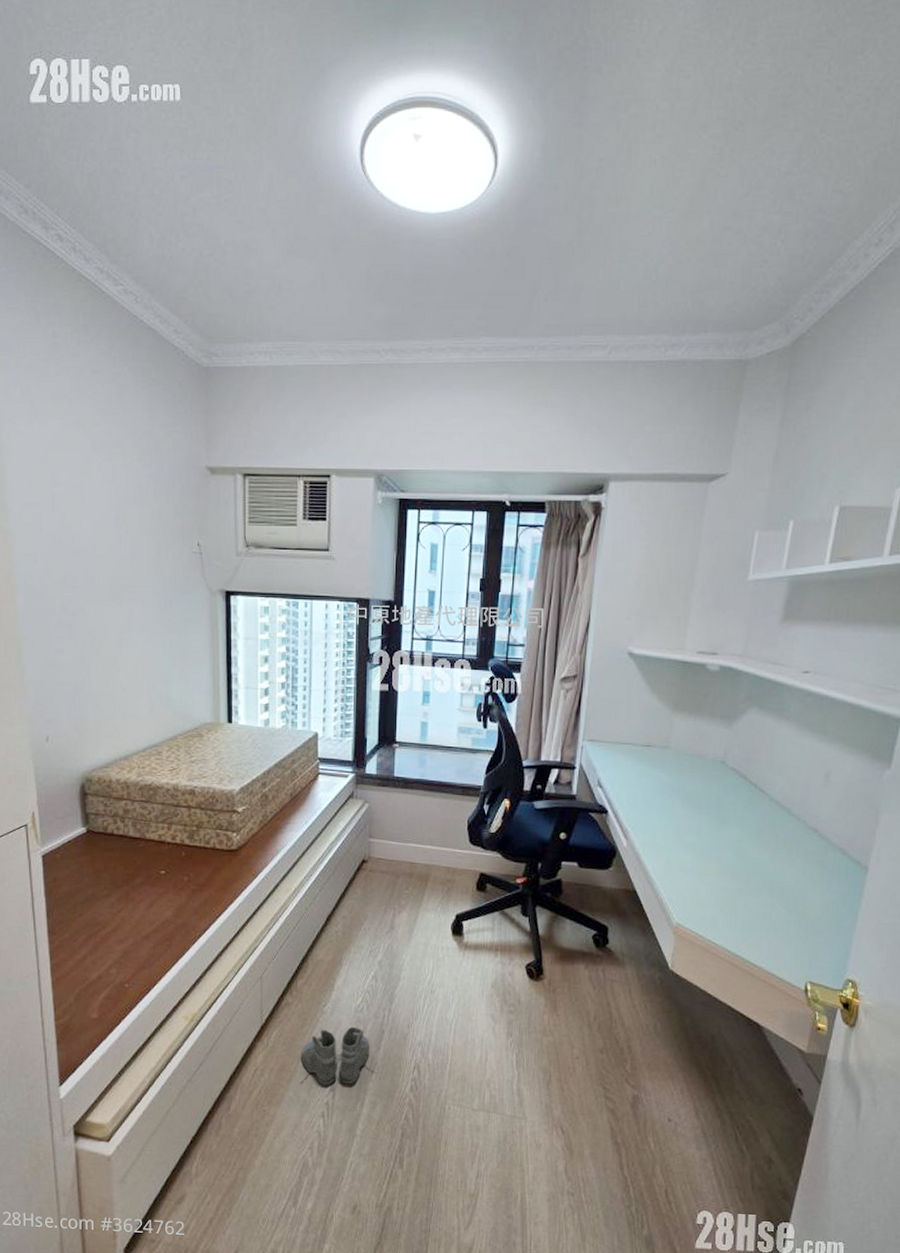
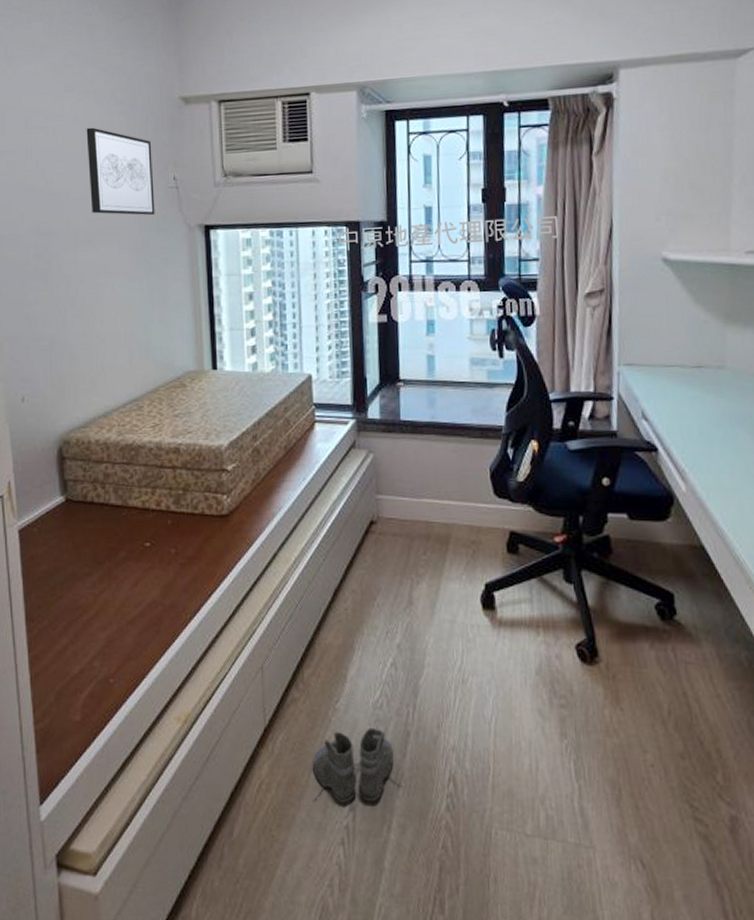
wall art: none [113,488,179,578] -> present [86,127,155,216]

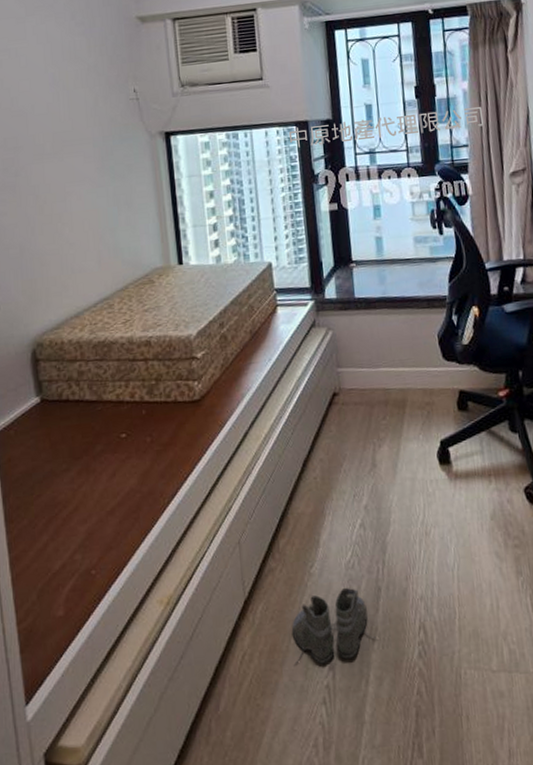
wall art: present [86,127,155,216] -> none [48,47,118,127]

